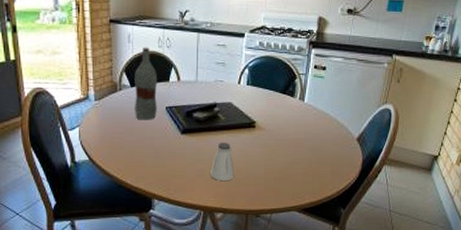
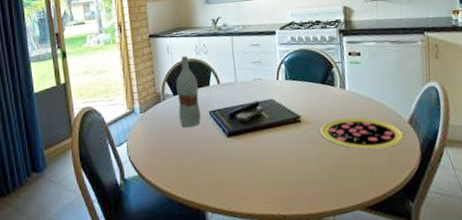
saltshaker: present [210,143,235,180] -> none [262,141,288,184]
pizza: none [272,129,350,160] -> present [320,117,405,150]

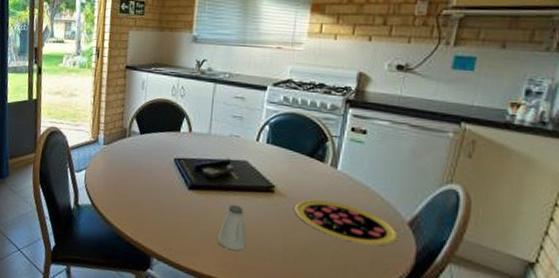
bottle: present [176,55,201,128] -> none [141,94,169,171]
saltshaker: none [262,141,288,184] -> present [218,205,247,250]

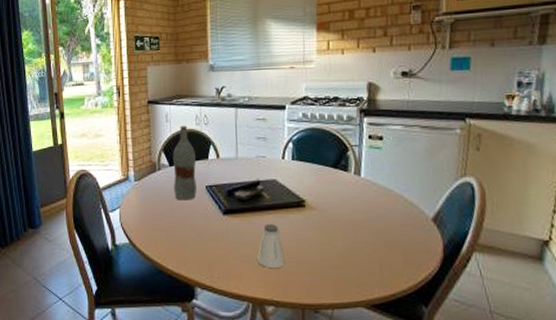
bottle: none [141,94,169,171] -> present [173,125,197,201]
pizza: present [294,199,399,246] -> none [326,208,425,245]

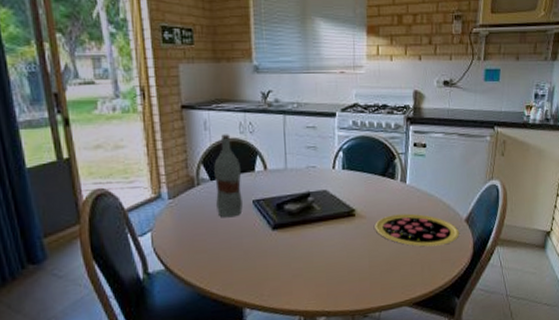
saltshaker: present [257,224,286,268] -> none [308,235,337,280]
pizza: none [326,208,425,245] -> present [375,213,459,247]

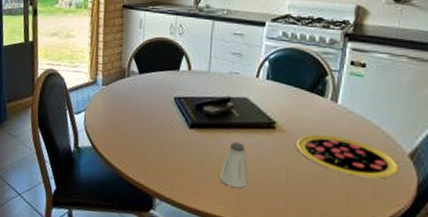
bottle: present [214,134,243,218] -> none [141,33,168,110]
saltshaker: none [308,235,337,280] -> present [220,142,249,188]

